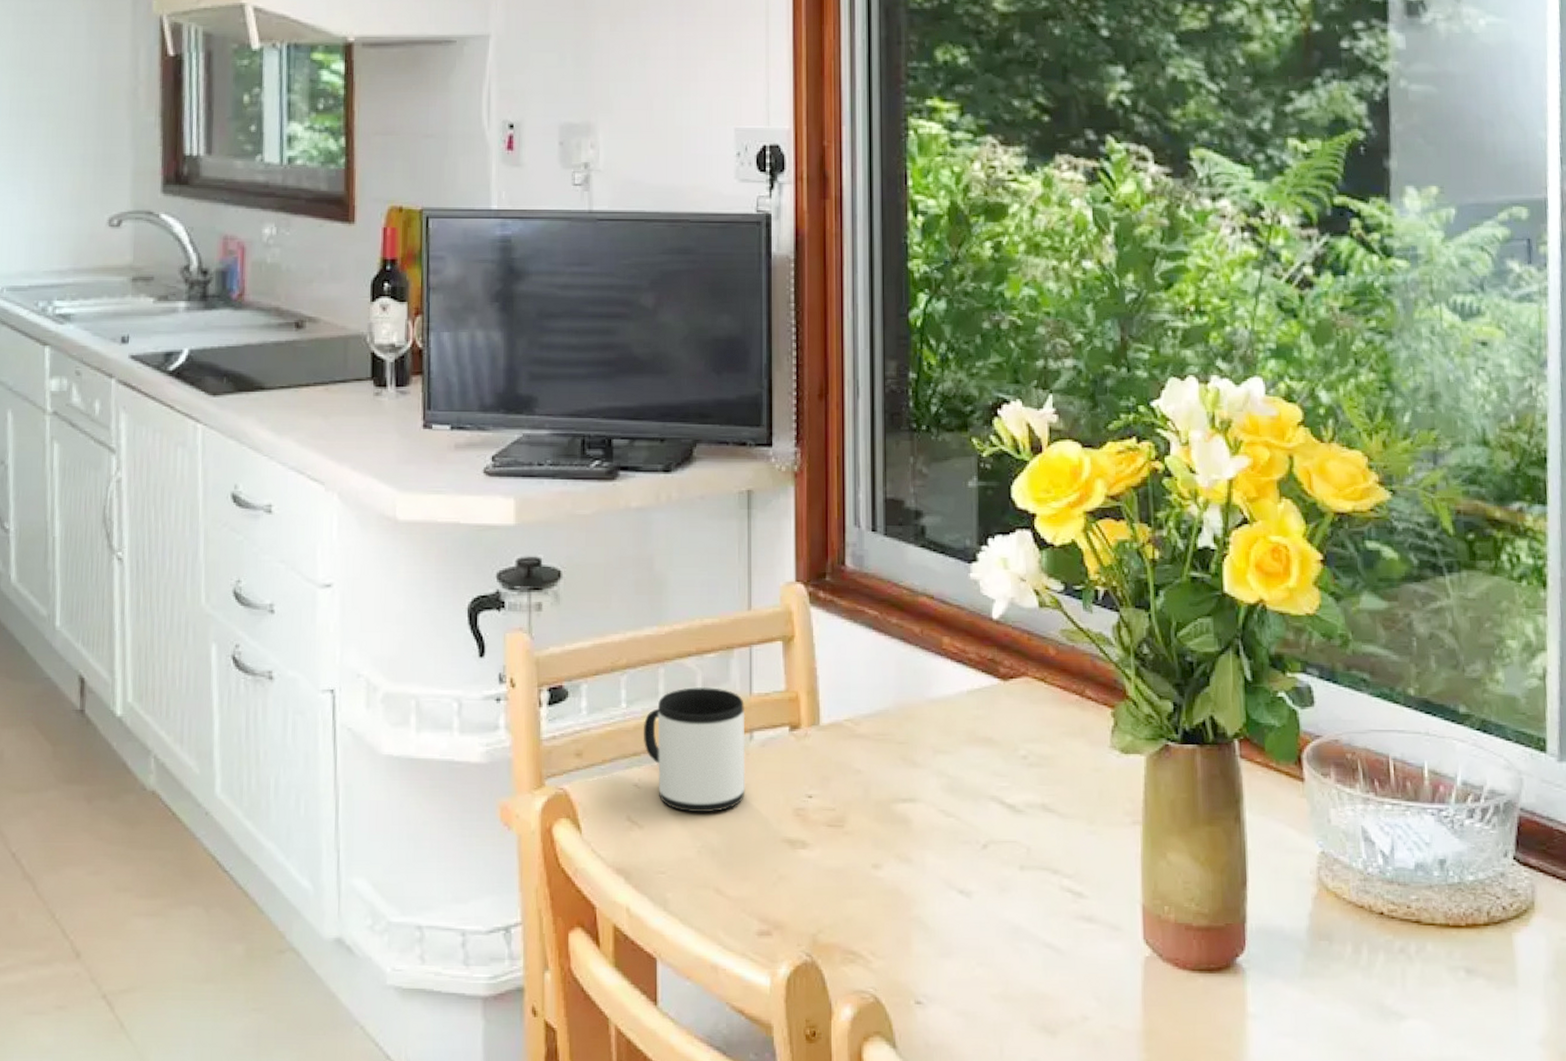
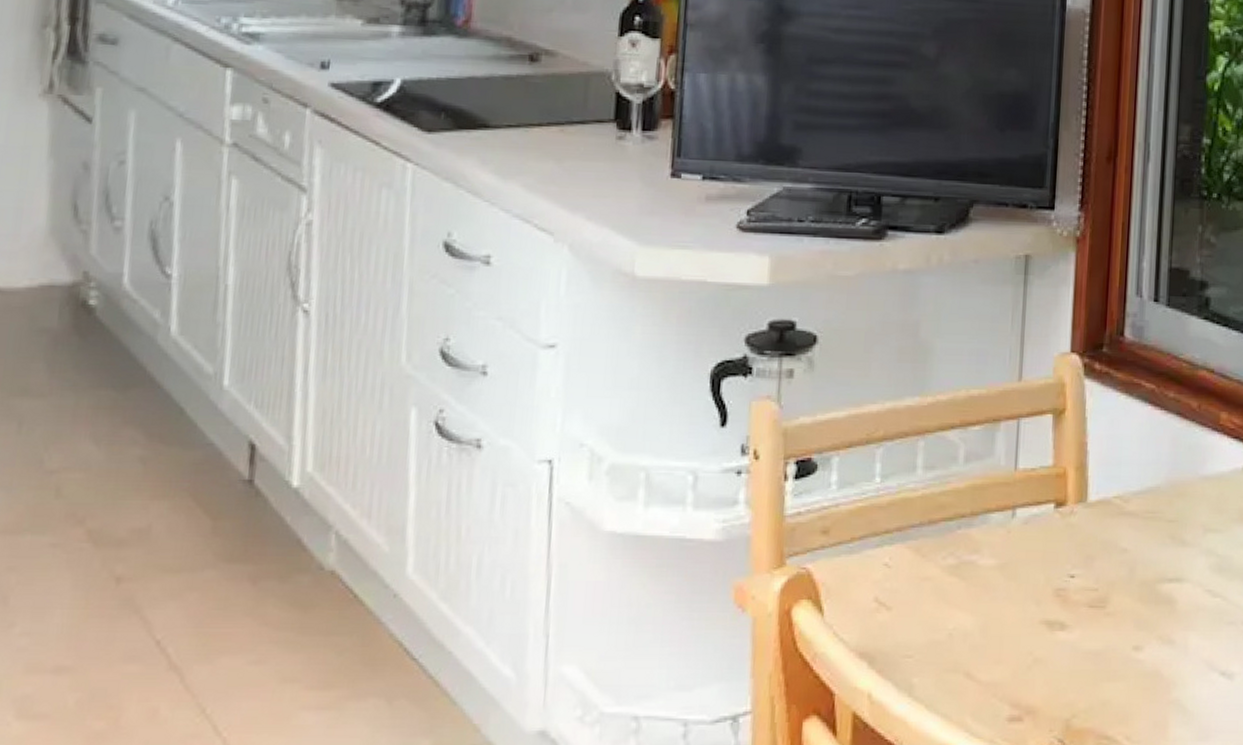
mug: present [643,687,746,813] -> none [897,461,1009,594]

